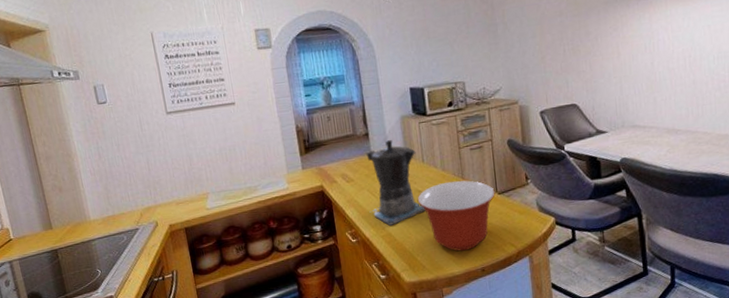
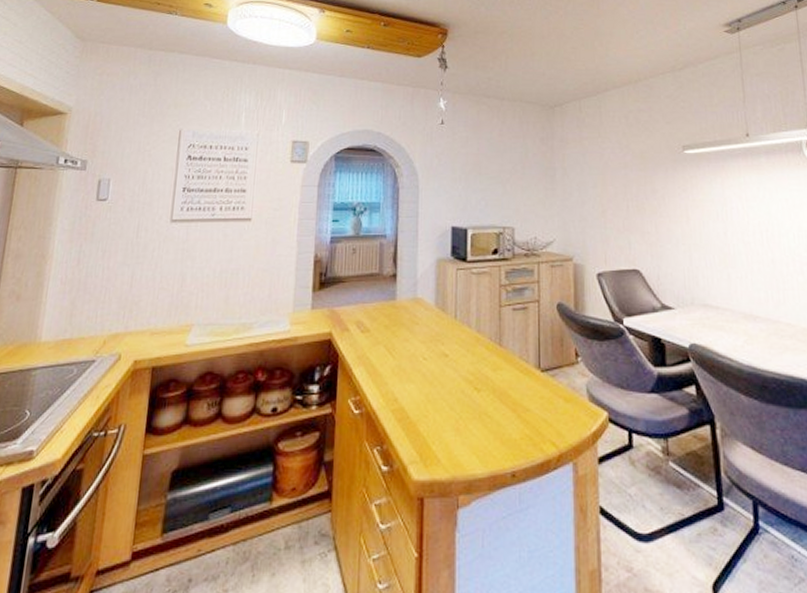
coffee maker: present [366,139,426,226] -> none [385,284,451,397]
mixing bowl: present [417,180,495,251] -> none [442,347,537,444]

